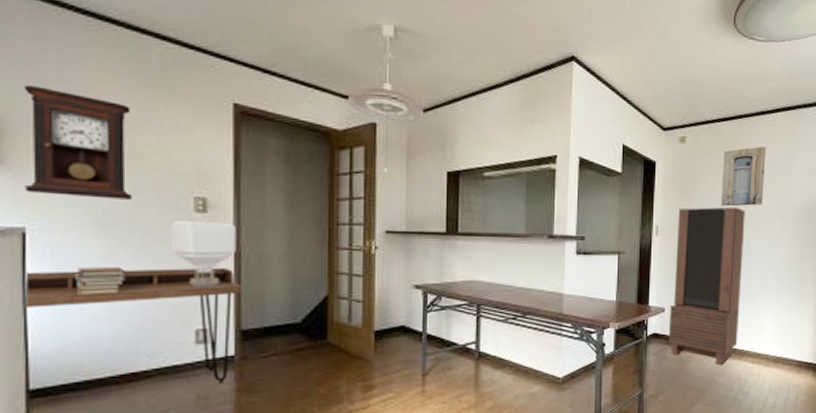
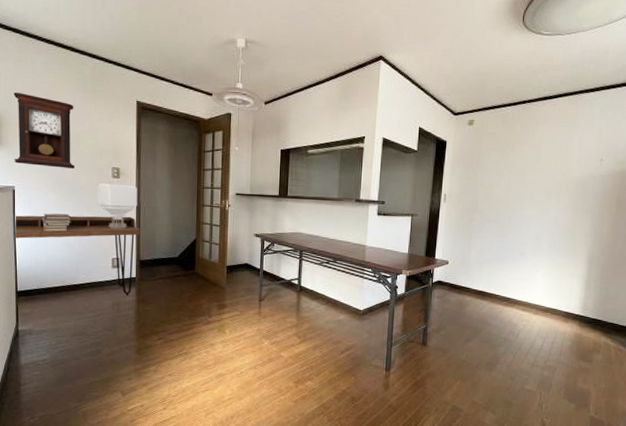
bookcase: present [668,206,745,366] -> none [450,179,524,311]
wall art: present [721,146,766,207] -> none [502,127,547,179]

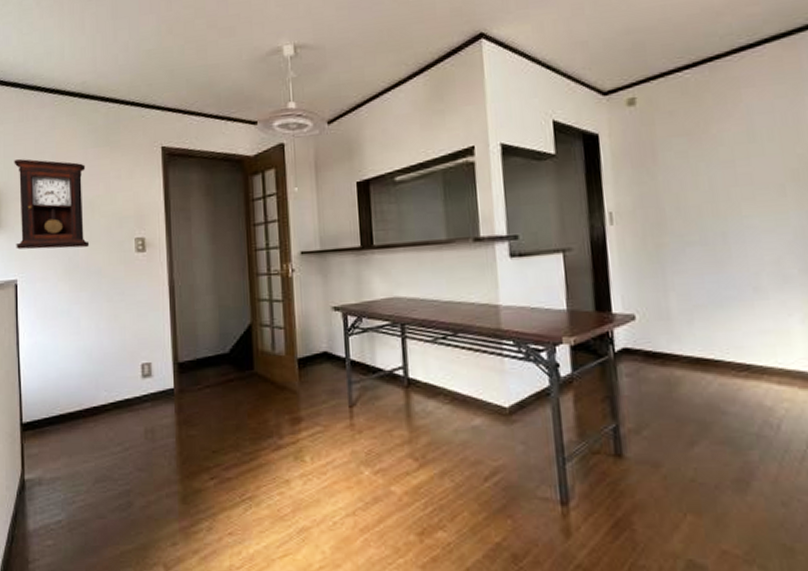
desk: present [14,215,140,296] -> none [16,302,176,416]
book stack: present [42,213,70,232] -> none [51,309,86,335]
table lamp: present [97,182,138,229] -> none [118,258,170,322]

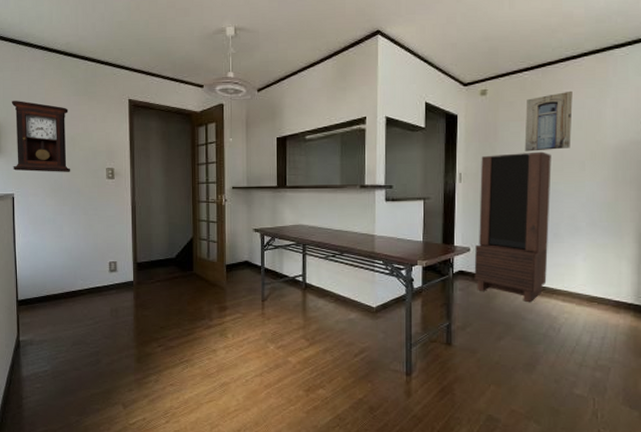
bookcase: none [637,174,752,389] -> present [474,151,551,303]
wall art: none [692,89,761,177] -> present [524,90,573,152]

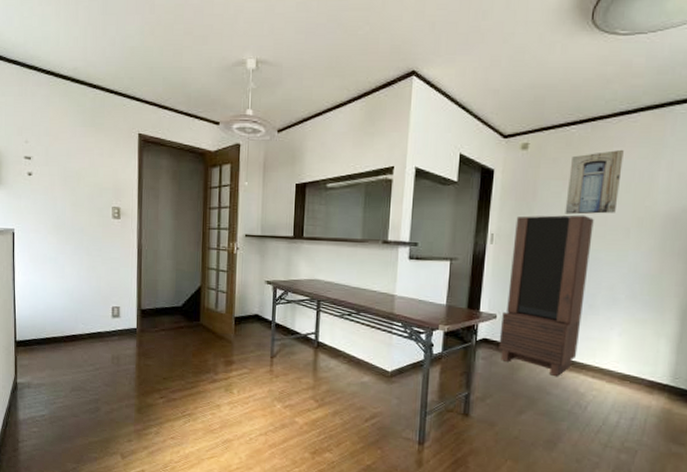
pendulum clock: present [11,101,71,172] -> none [13,129,75,209]

